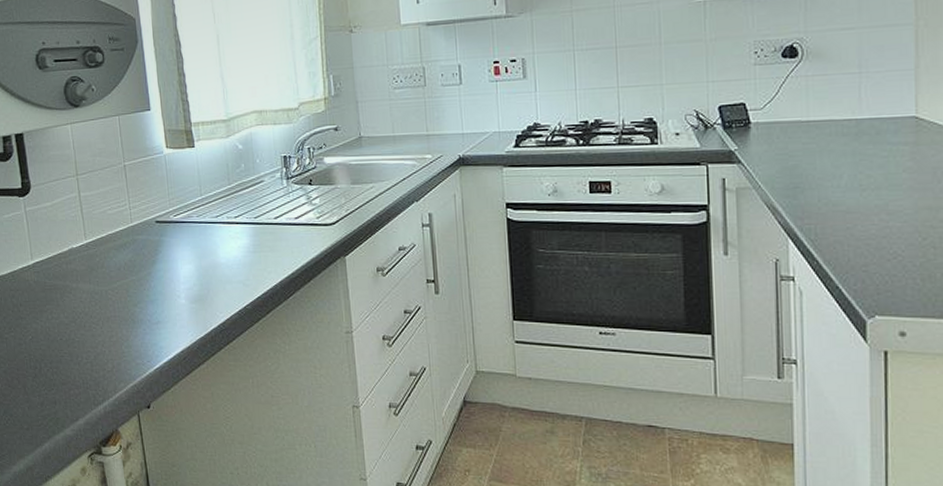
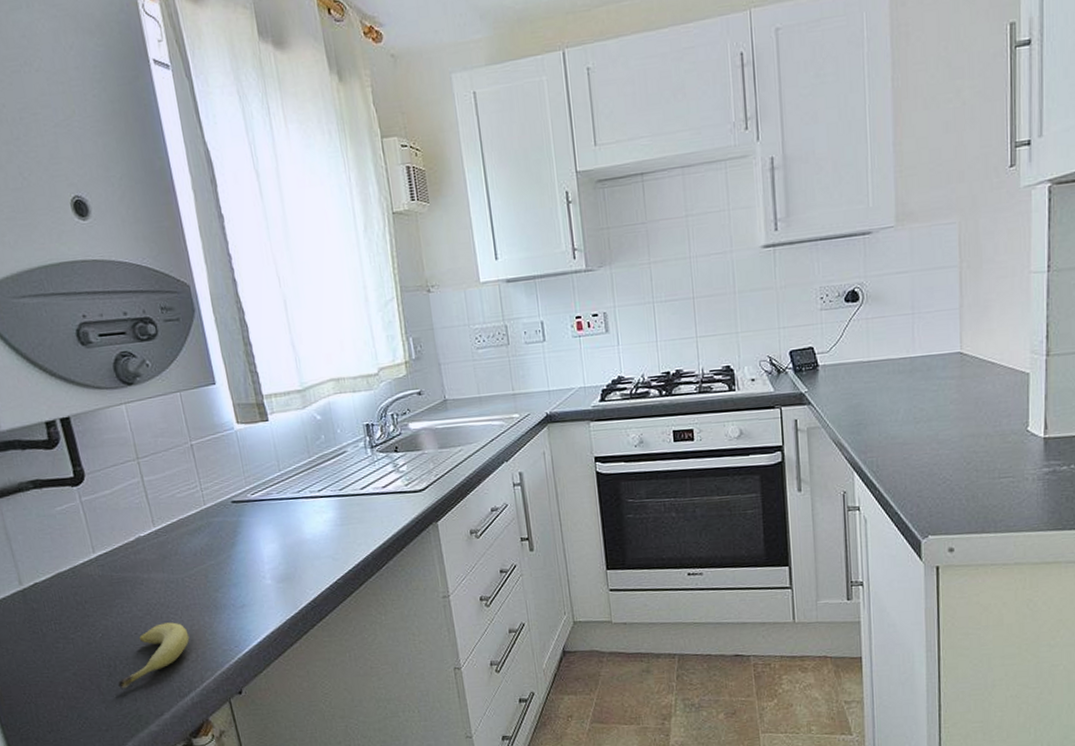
fruit: none [41,332,108,391] -> present [118,622,190,689]

